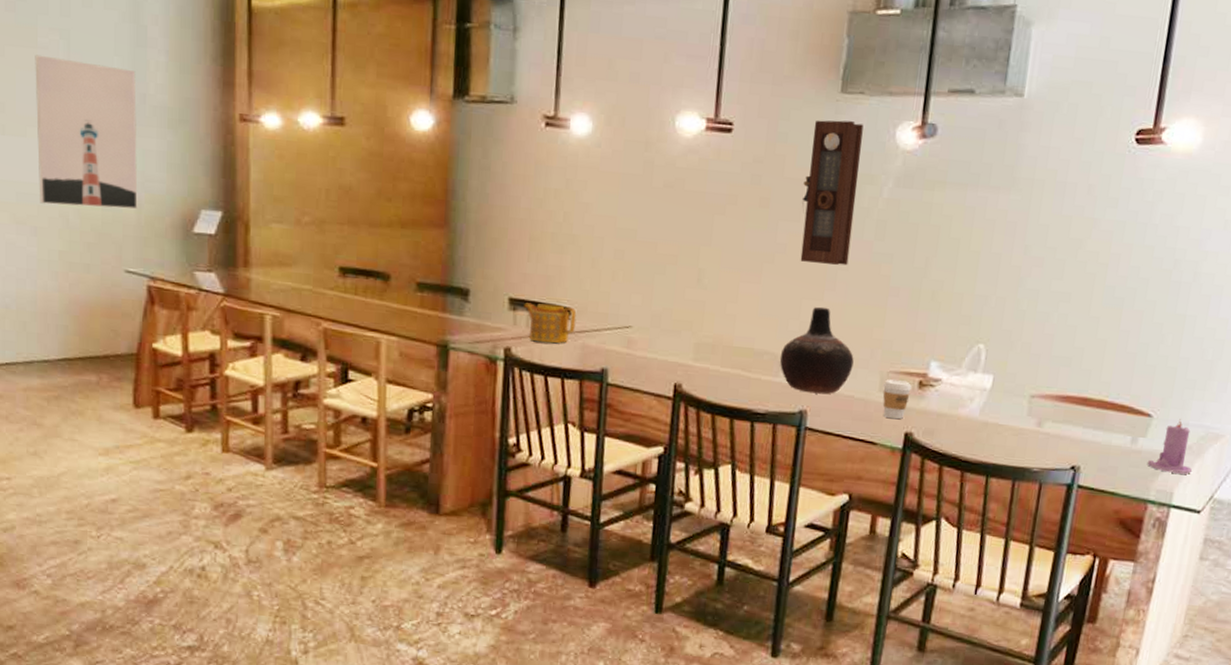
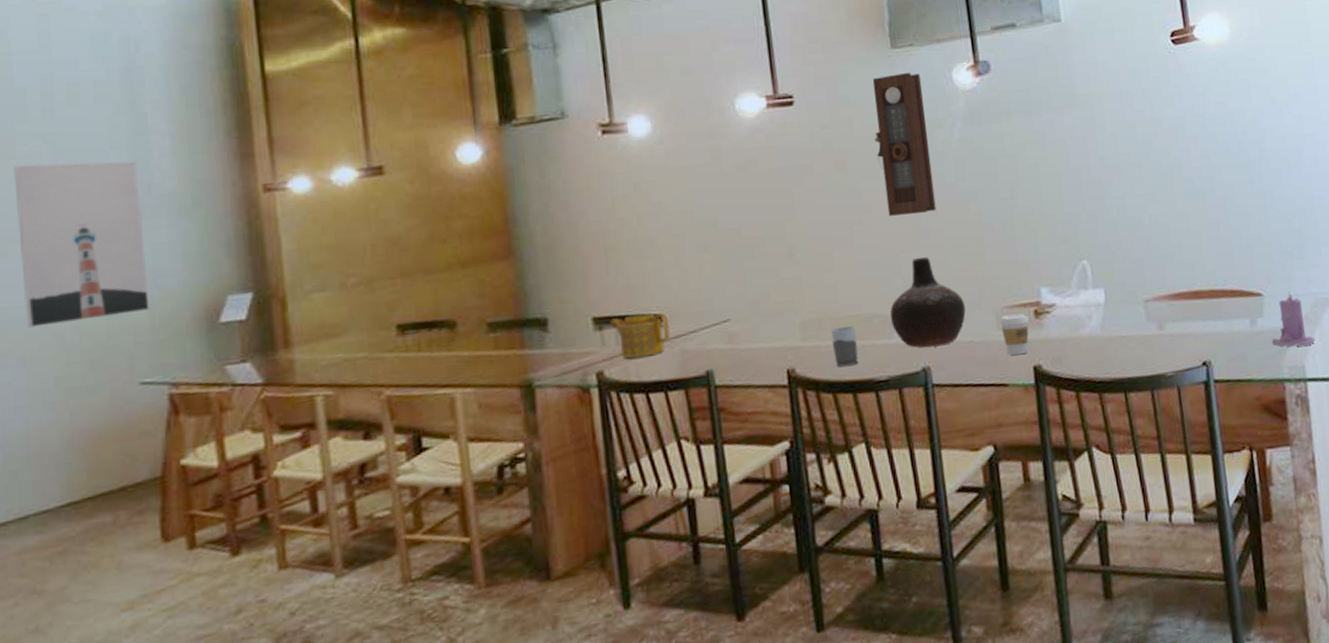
mug: none [719,355,745,393] -> present [831,326,859,367]

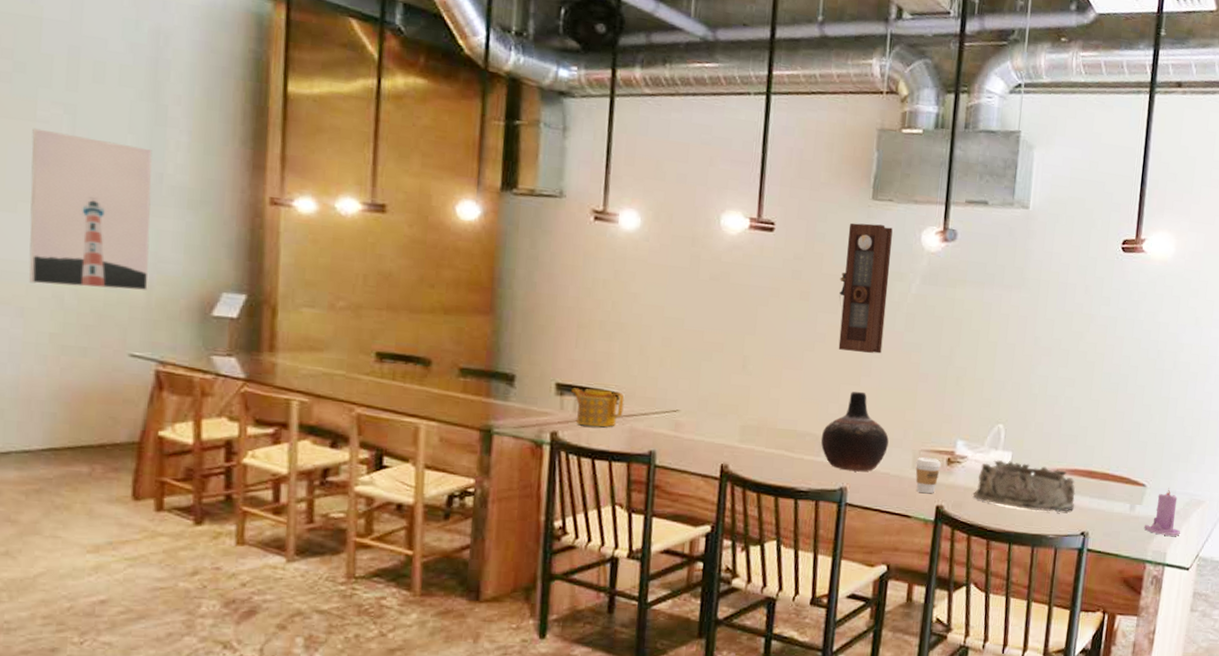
mug: present [831,326,859,367] -> none [764,437,788,473]
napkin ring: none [1072,296,1189,351] -> present [973,459,1076,512]

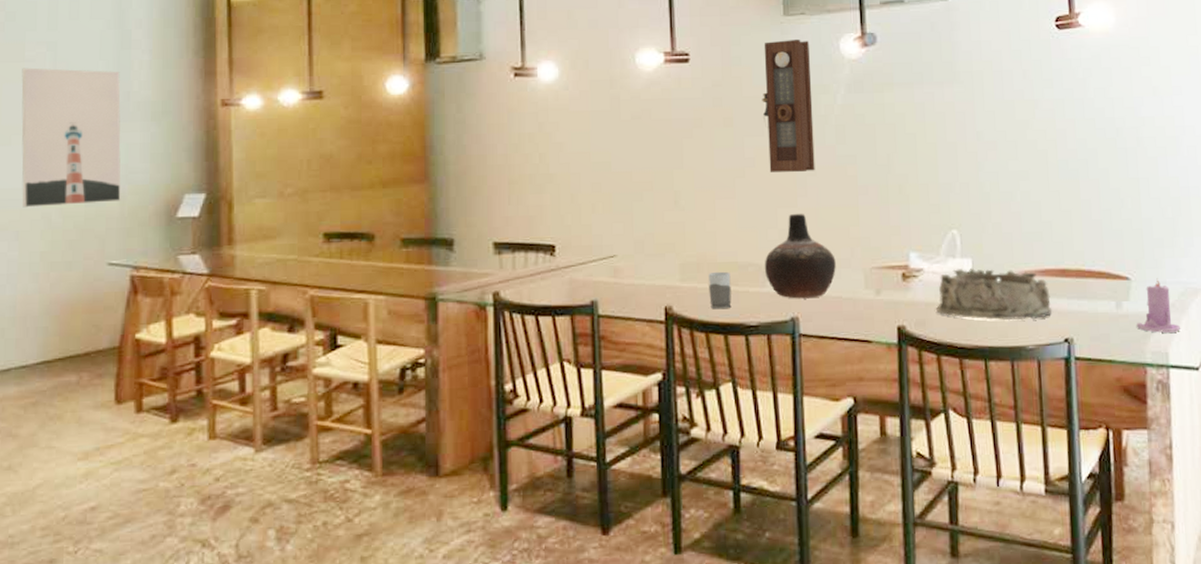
teapot: present [571,388,625,427] -> none [509,243,561,283]
mug: none [764,437,788,473] -> present [709,271,732,310]
coffee cup: present [915,456,941,494] -> none [868,274,896,315]

